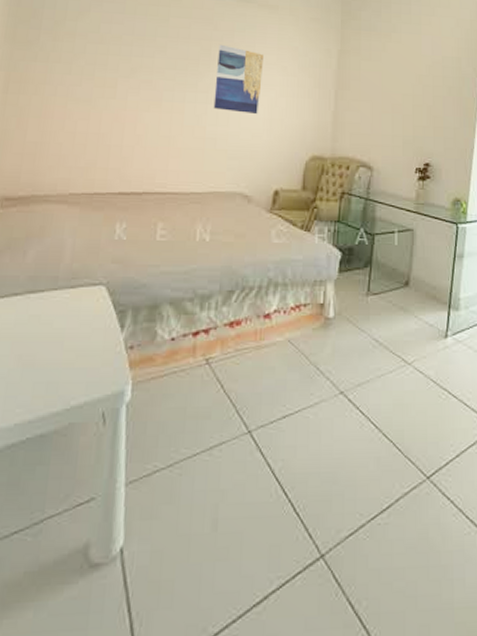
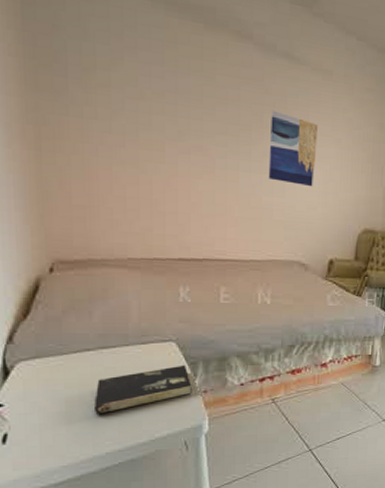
book: none [11,313,118,373] -> present [94,365,192,414]

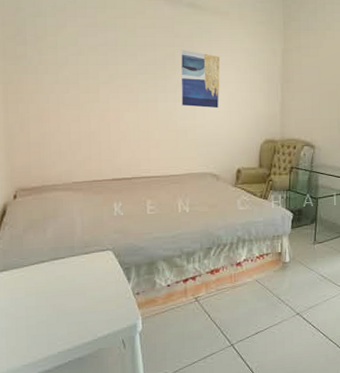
book: present [94,365,192,414] -> none [48,270,127,318]

